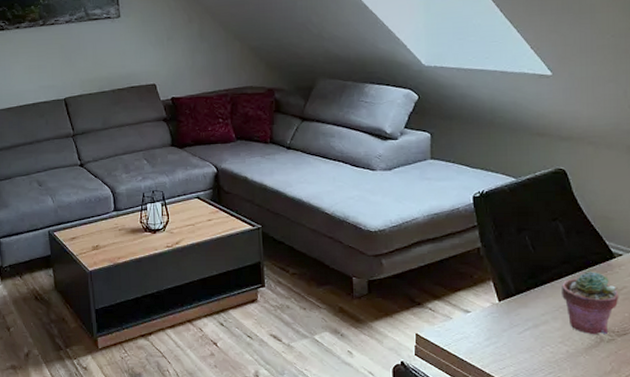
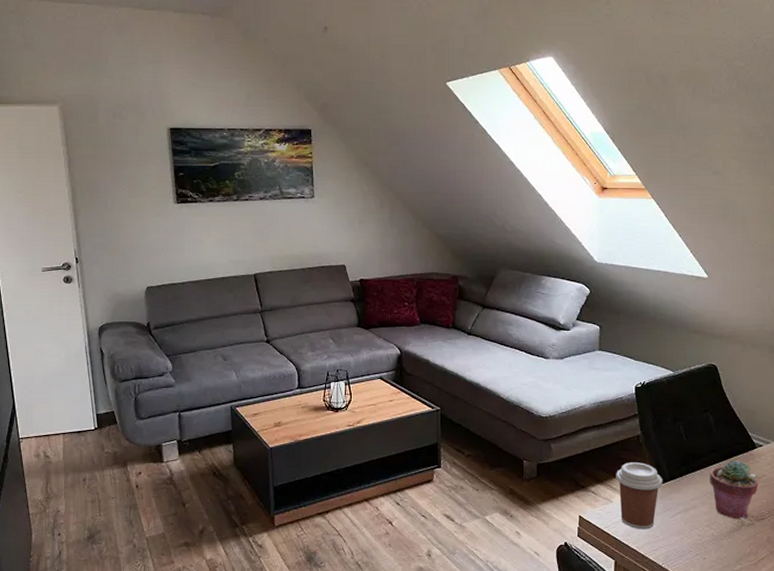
coffee cup: none [455,276,509,347] -> present [616,462,663,530]

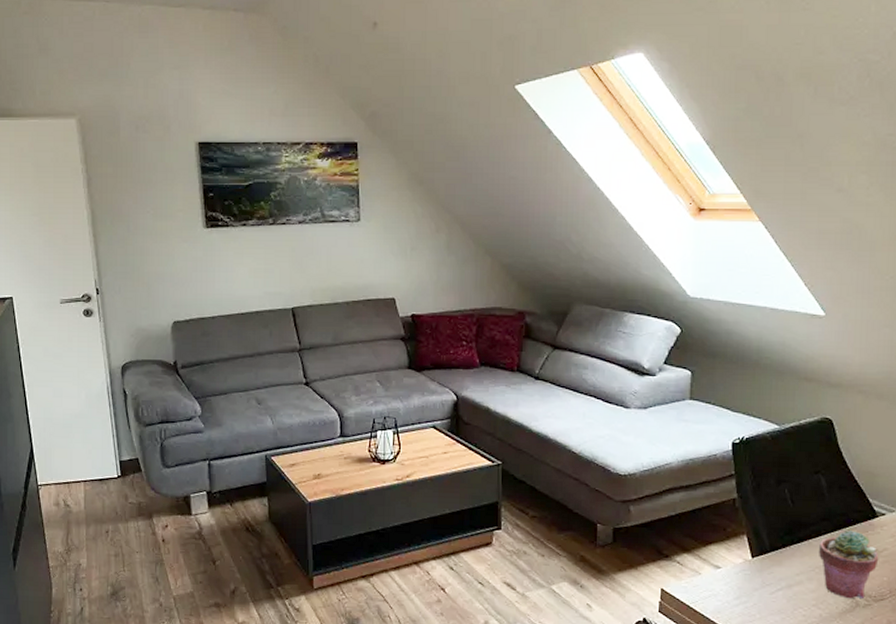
coffee cup: present [616,462,663,530] -> none [706,529,763,607]

